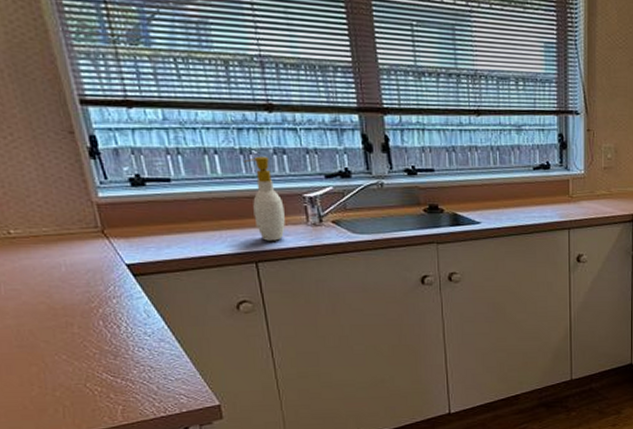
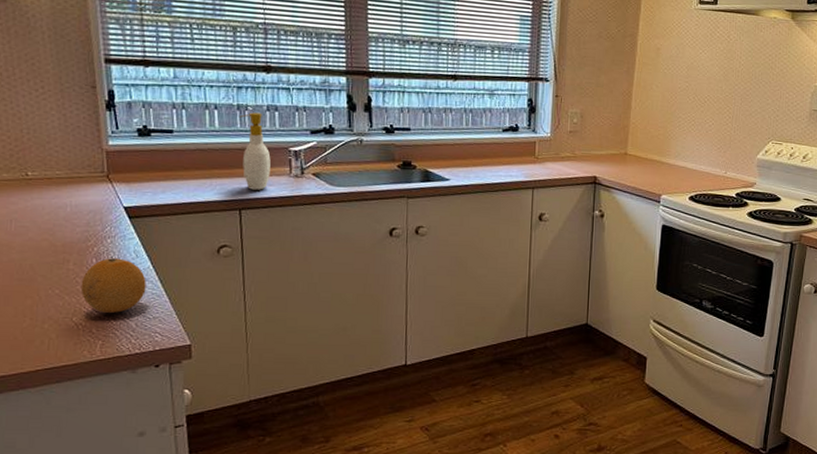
fruit: none [89,319,163,377] -> present [80,258,146,313]

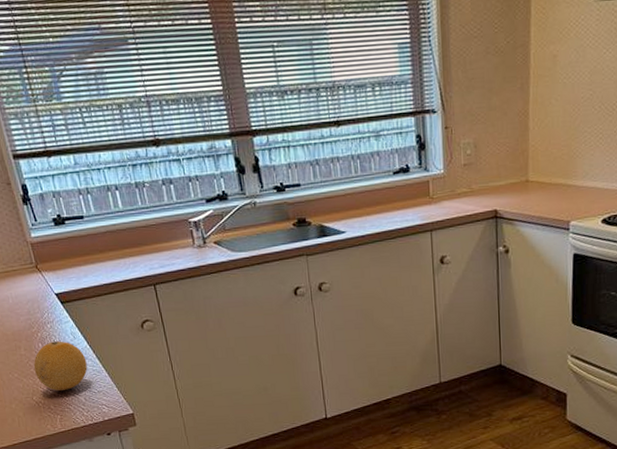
soap bottle: present [238,112,271,190] -> none [138,188,176,265]

